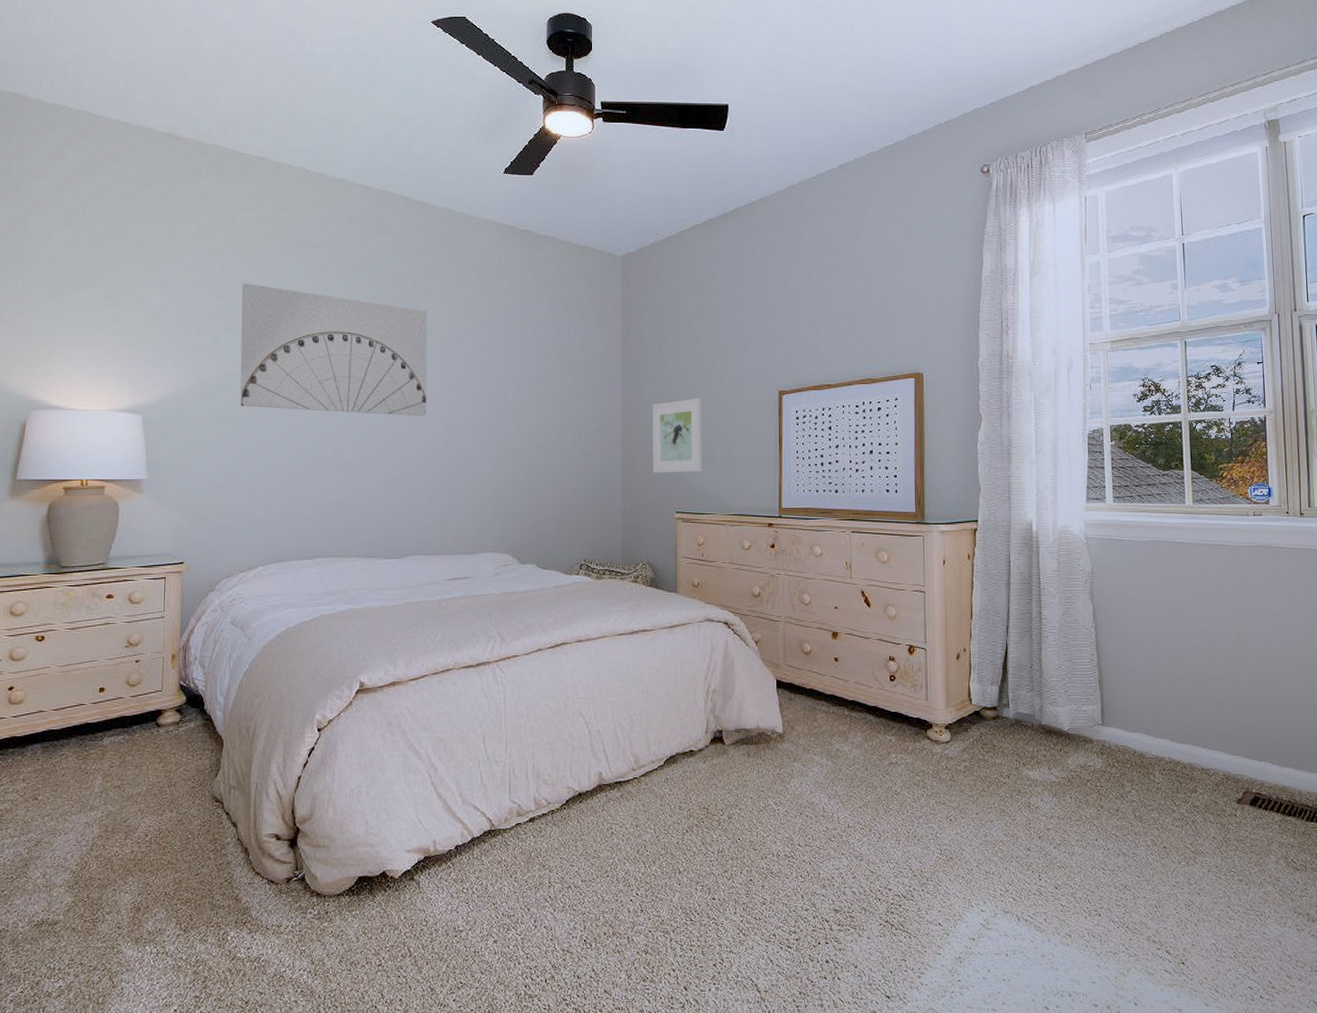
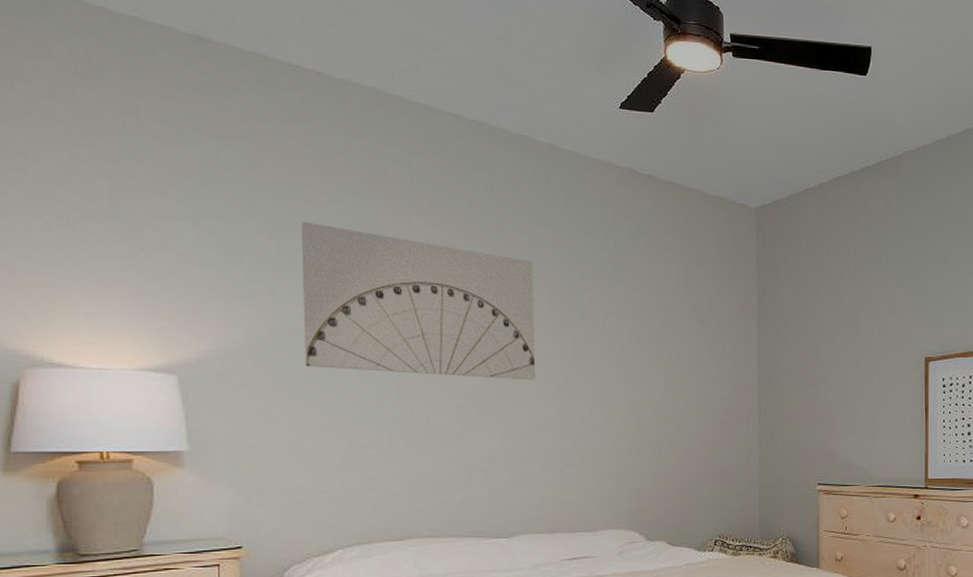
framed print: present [653,398,703,473] -> none [792,363,846,443]

